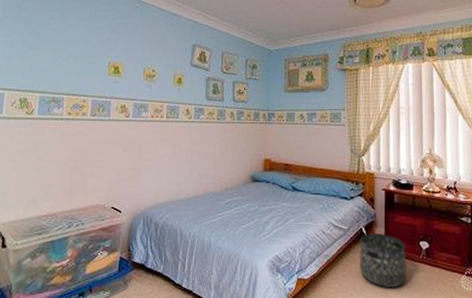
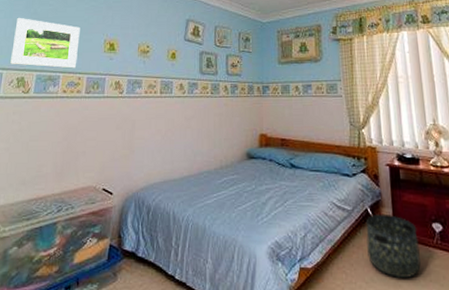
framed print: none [12,36,83,91] -> present [10,17,80,68]

